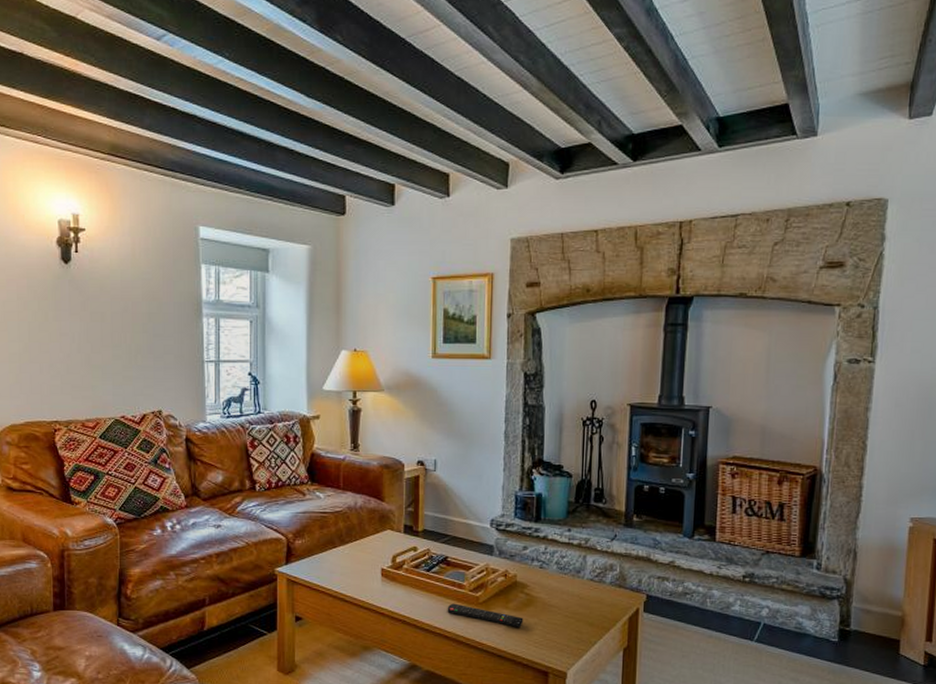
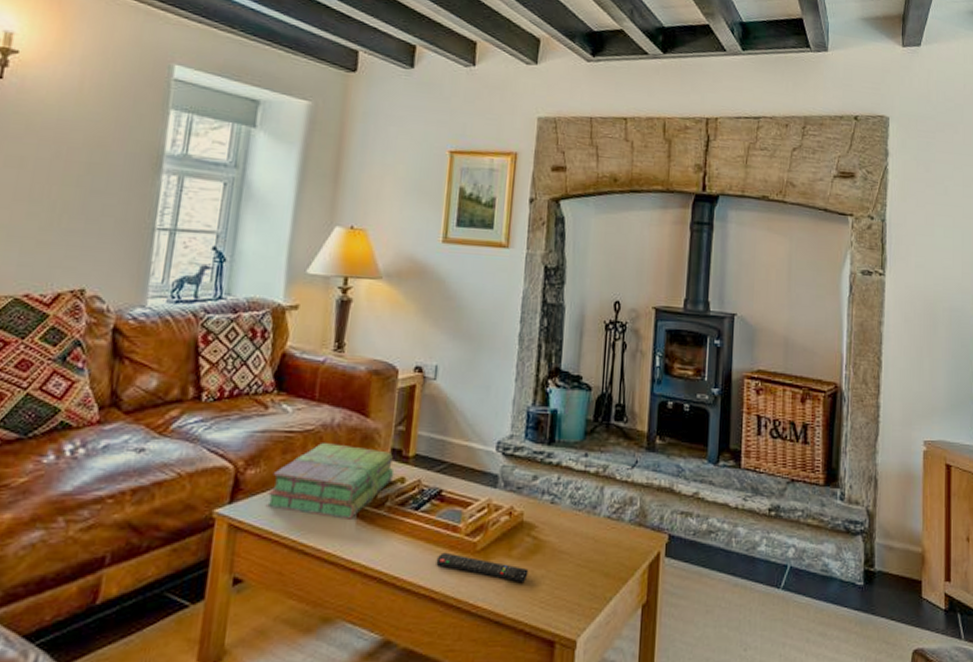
stack of books: none [312,521,408,577] -> present [265,443,395,519]

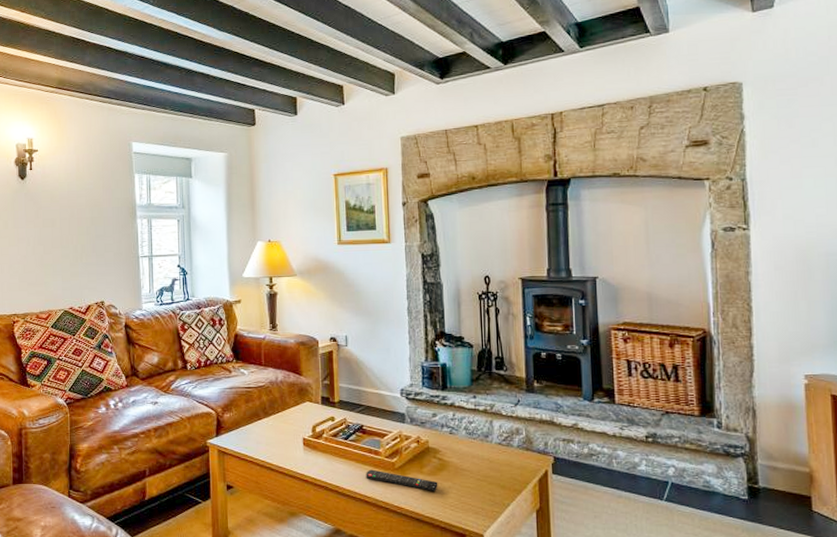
stack of books: present [265,443,395,519] -> none [240,395,326,446]

